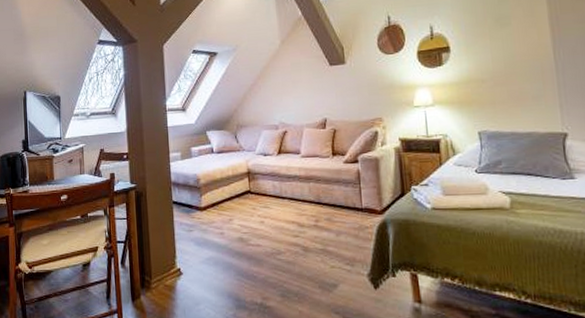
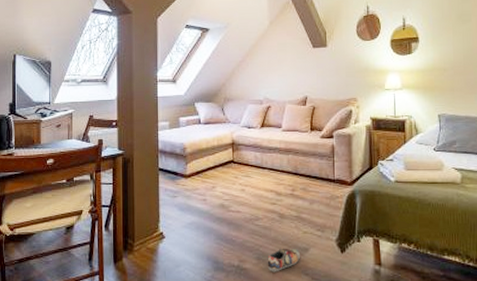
shoe: none [292,284,329,311] -> present [267,248,300,272]

